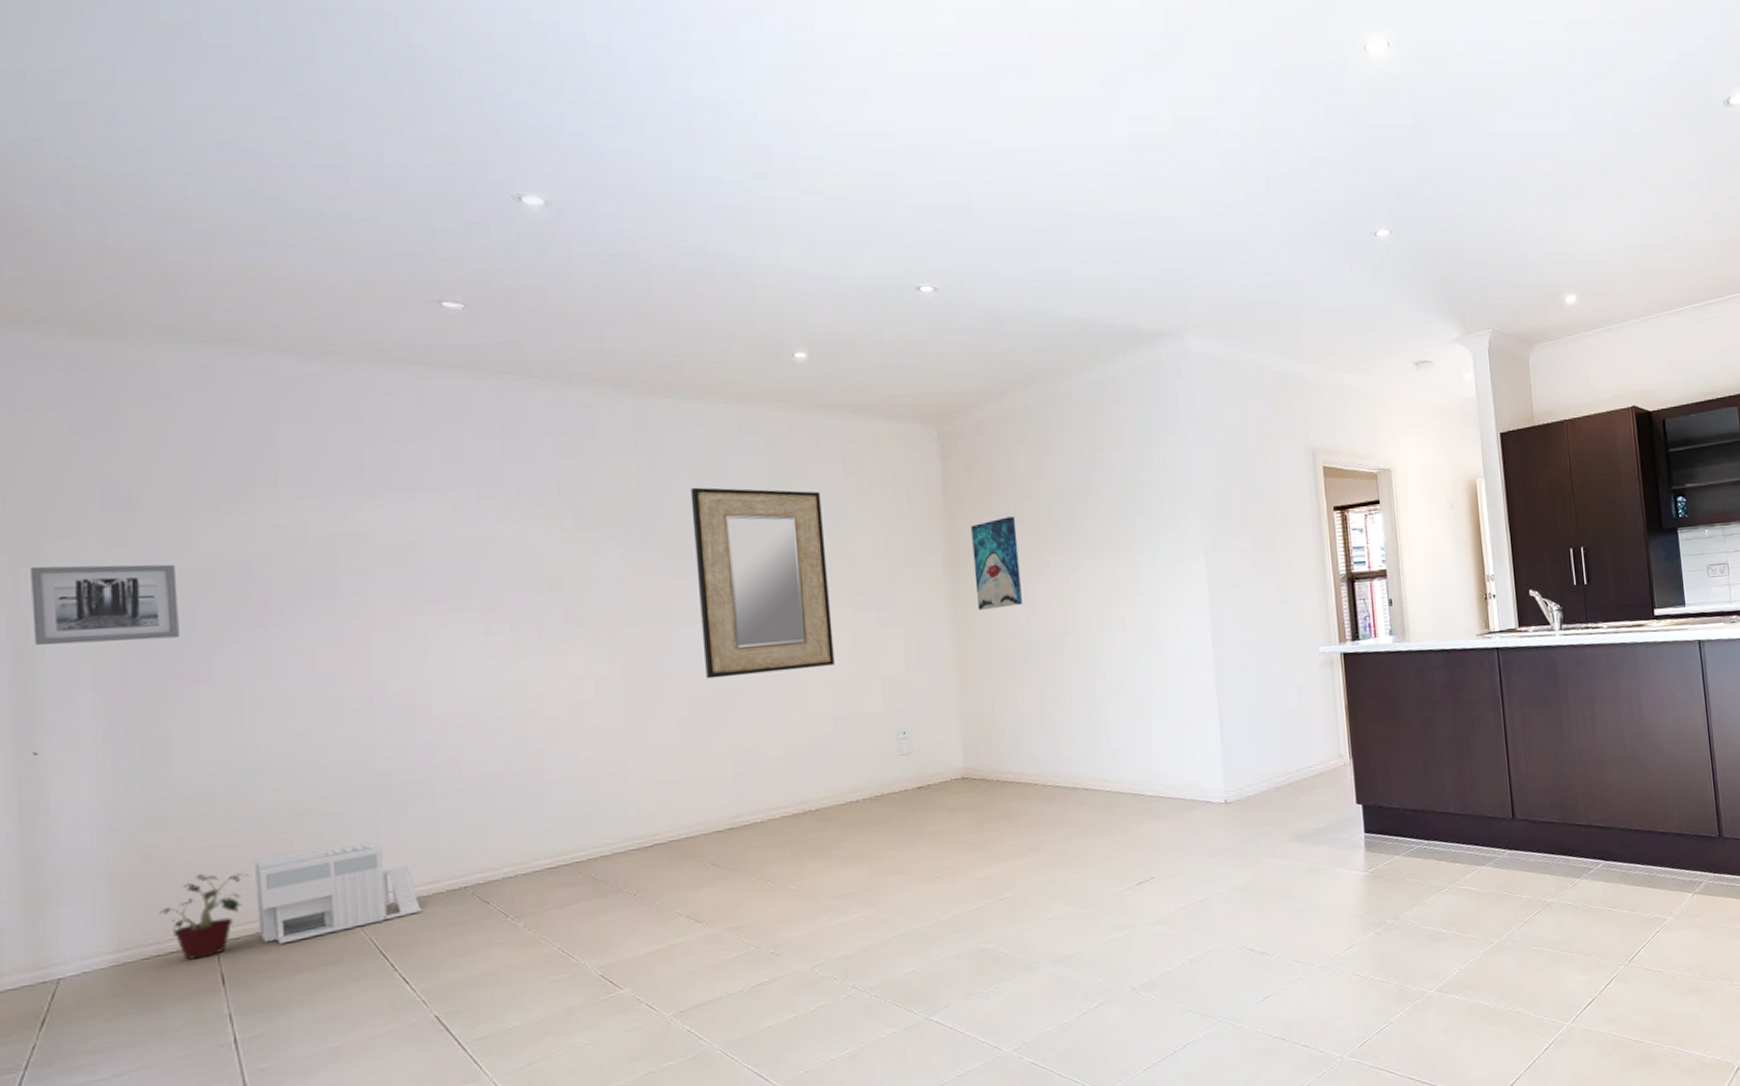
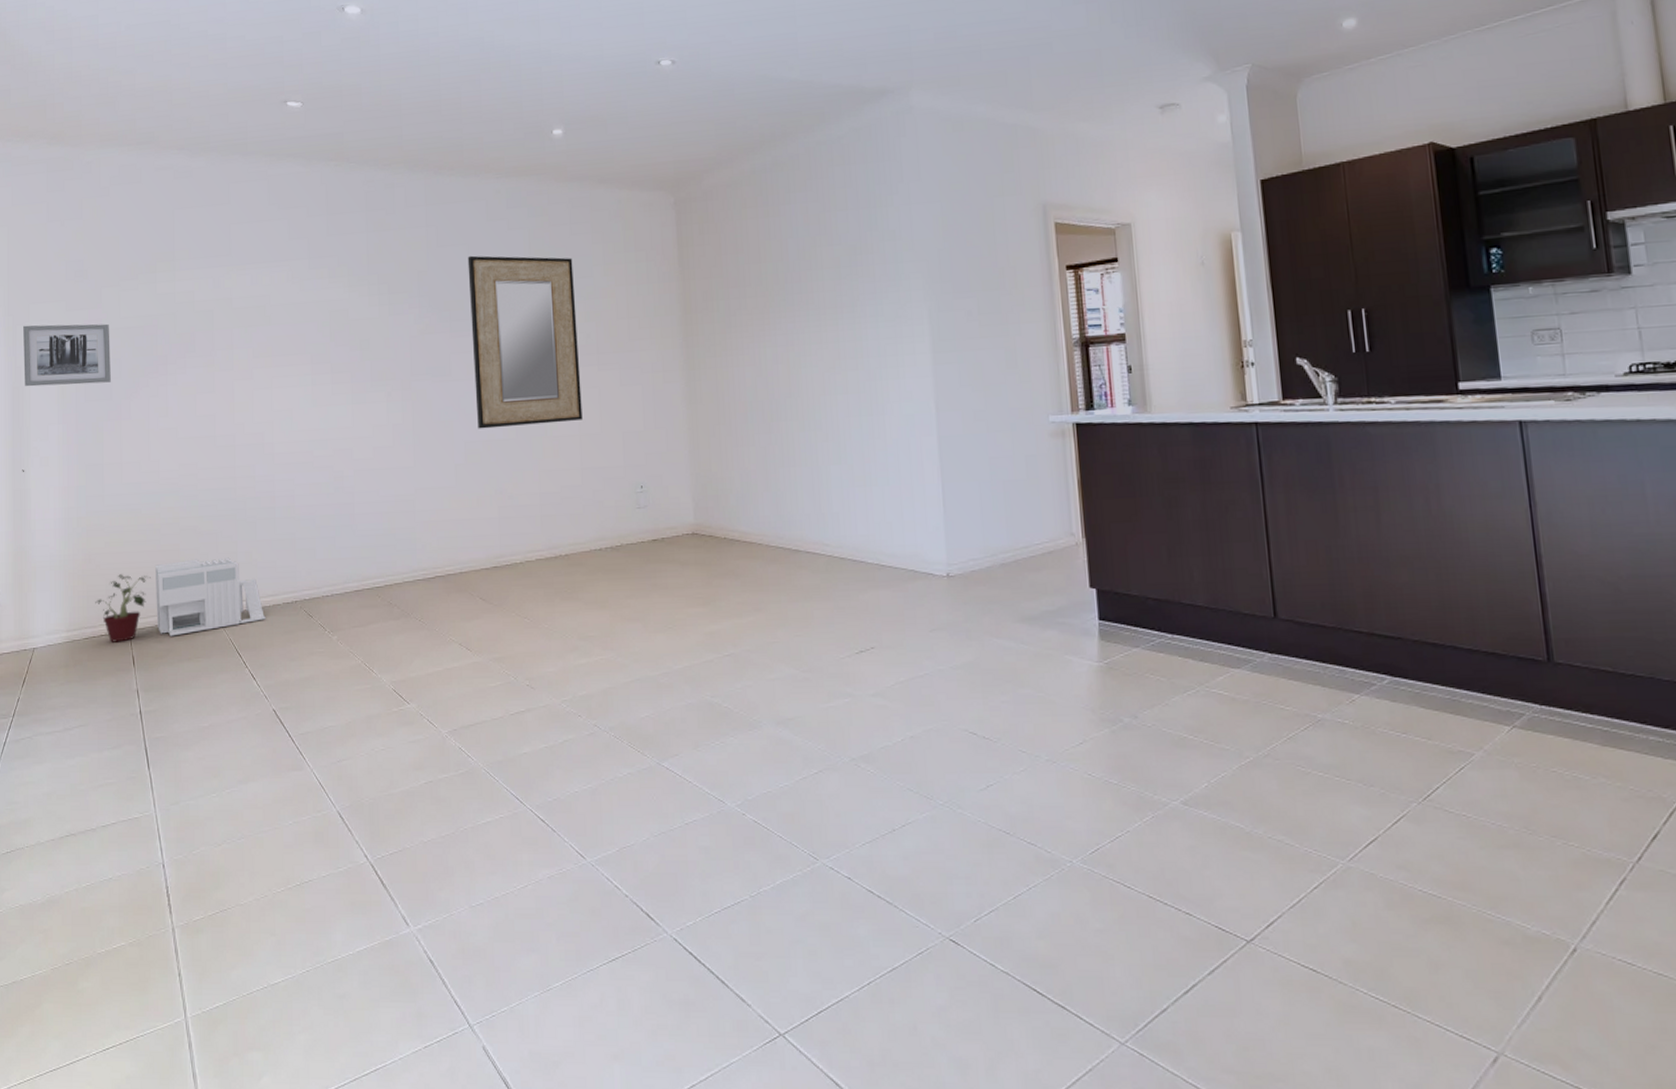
wall art: present [971,516,1022,610] -> none [703,279,749,371]

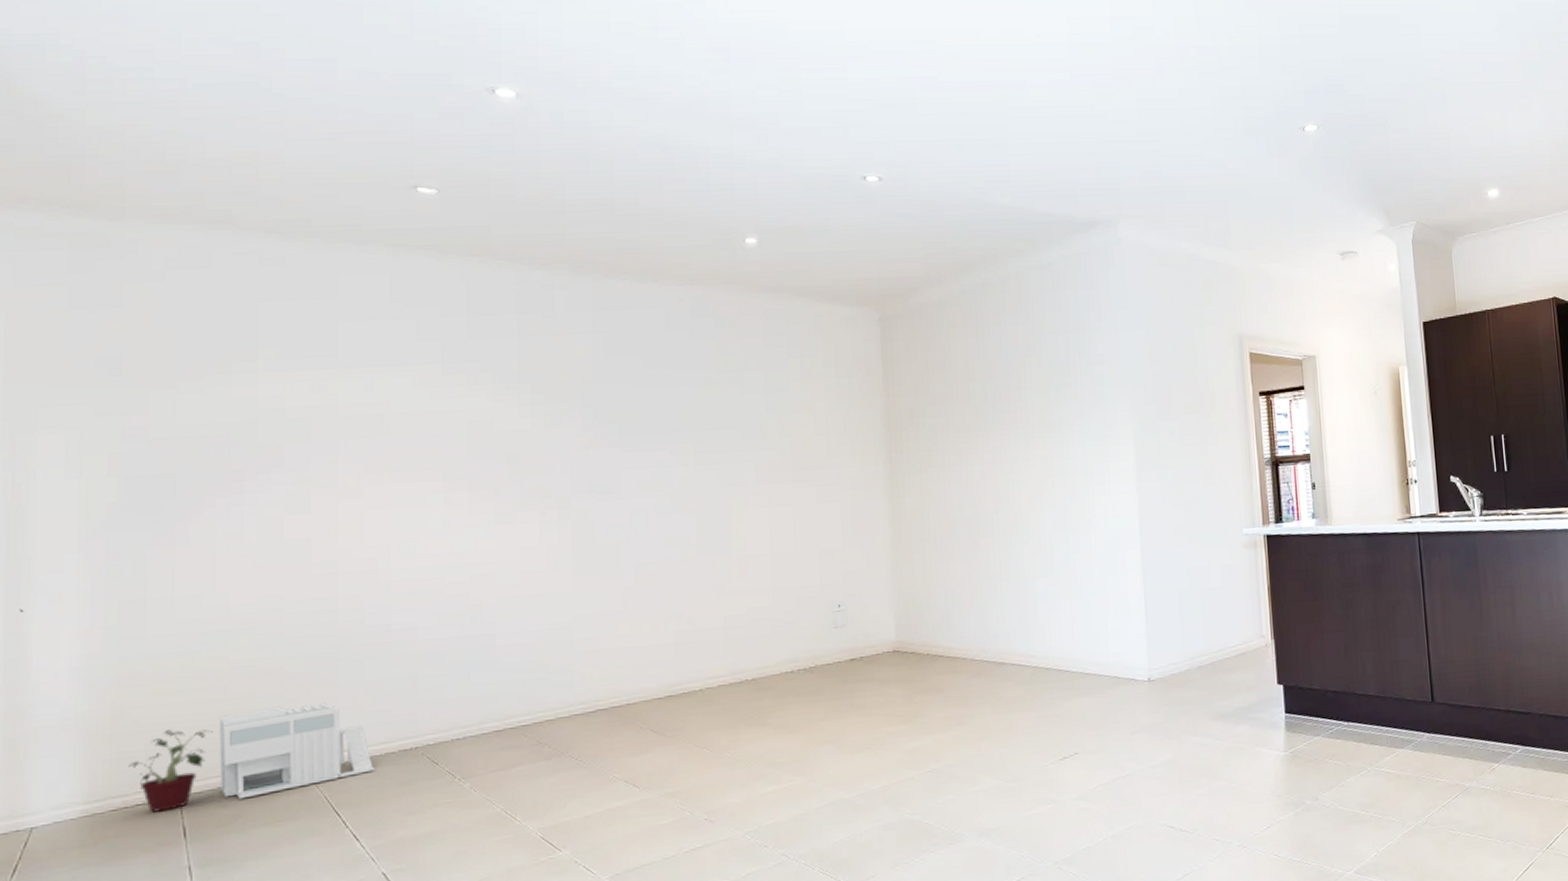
wall art: present [23,323,111,387] -> none [26,432,161,508]
home mirror: present [467,255,583,429] -> none [643,365,774,550]

